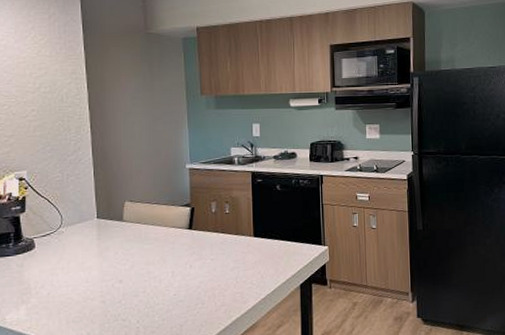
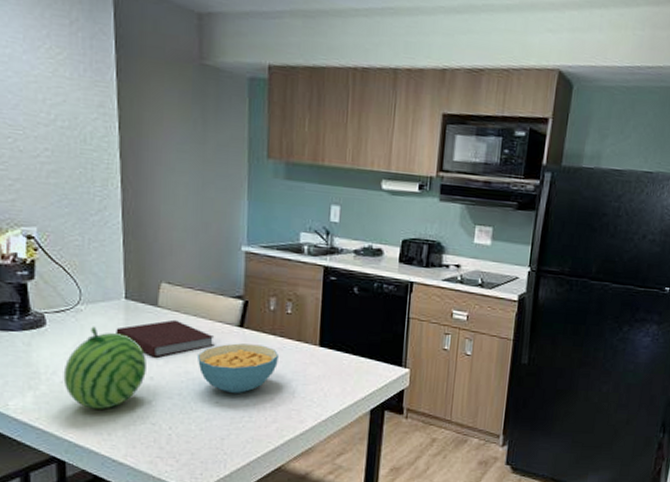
fruit: none [49,244,116,313] -> present [63,326,146,409]
notebook: none [91,230,170,263] -> present [116,319,215,358]
cereal bowl: none [156,242,222,285] -> present [196,343,278,393]

